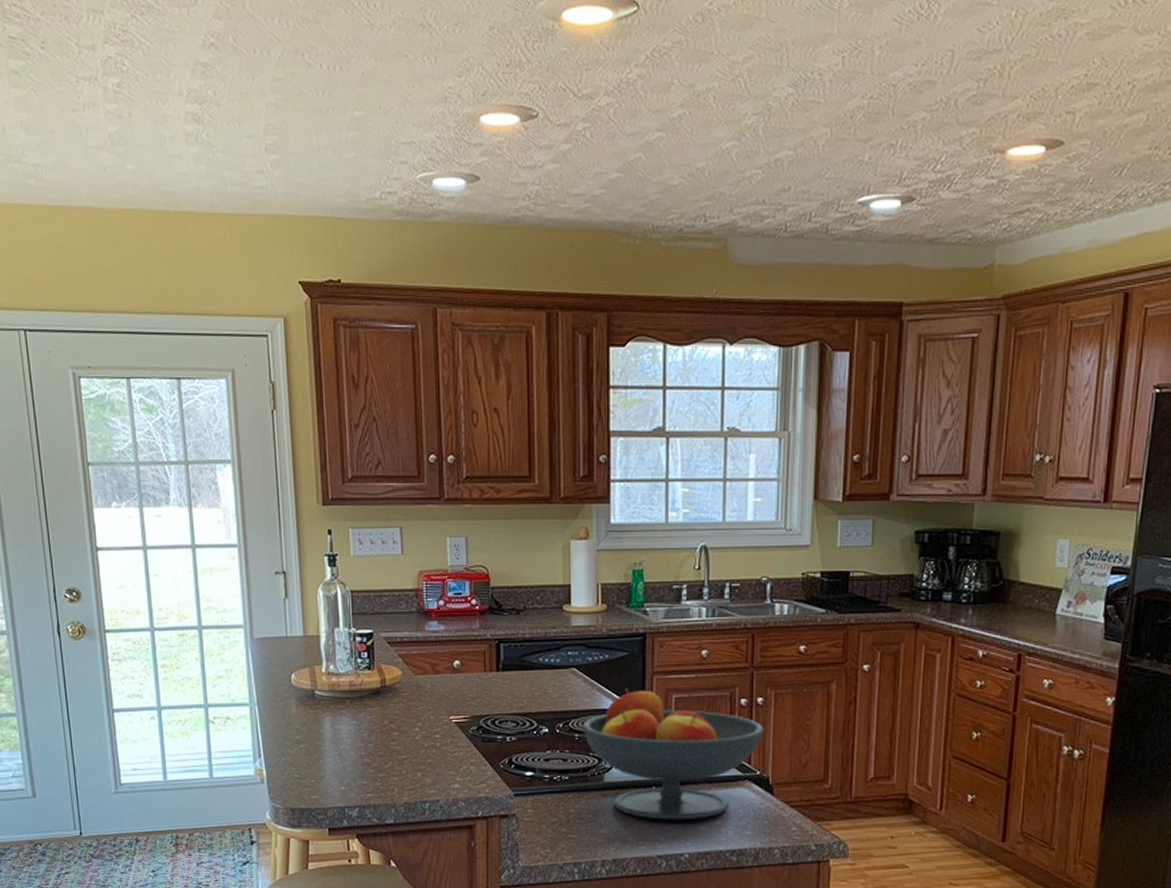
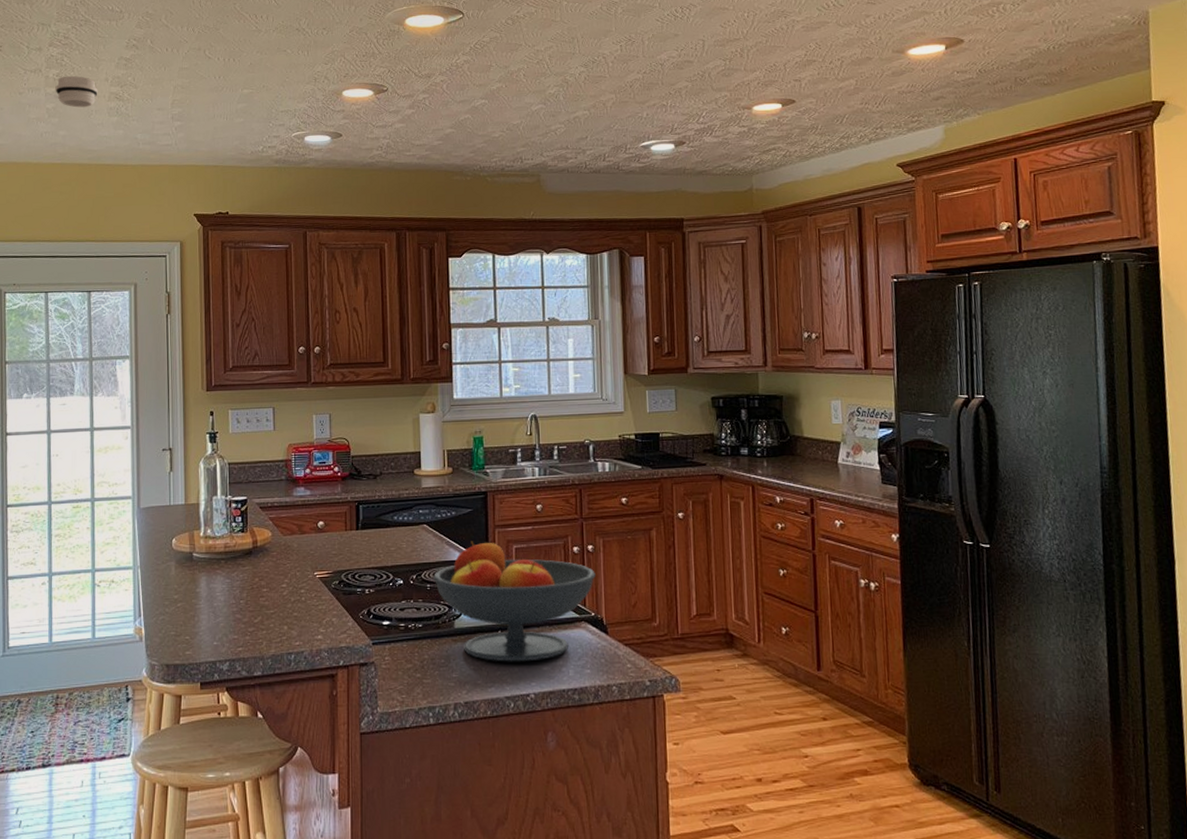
smoke detector: none [116,86,171,133] -> present [55,75,98,108]

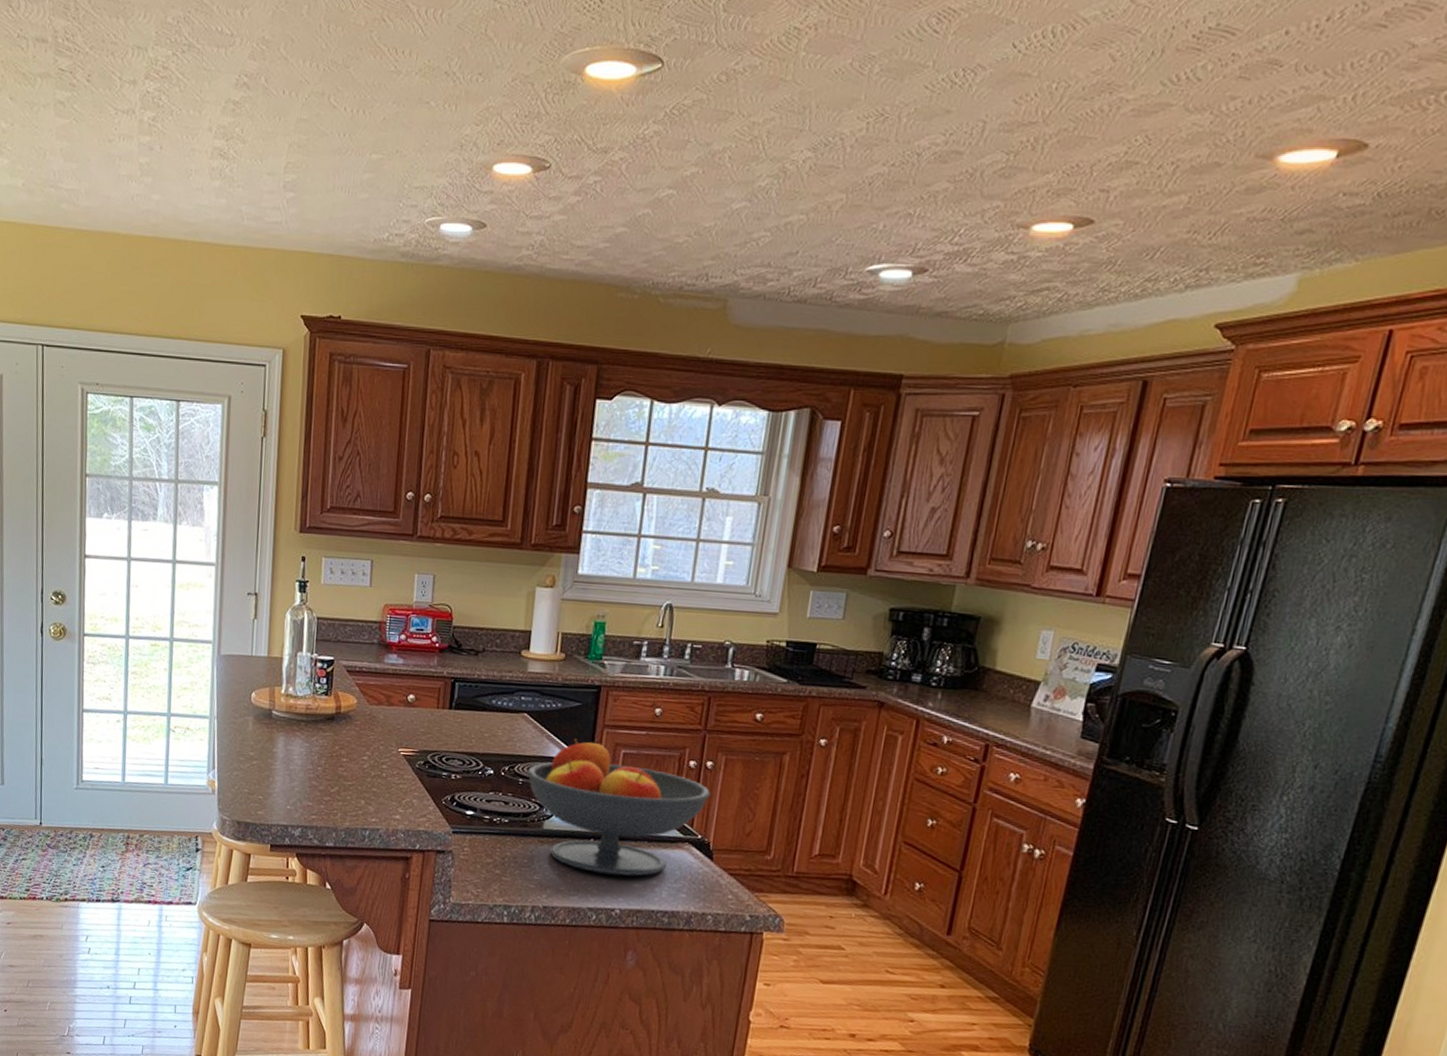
smoke detector: present [55,75,98,108] -> none [150,121,200,165]

